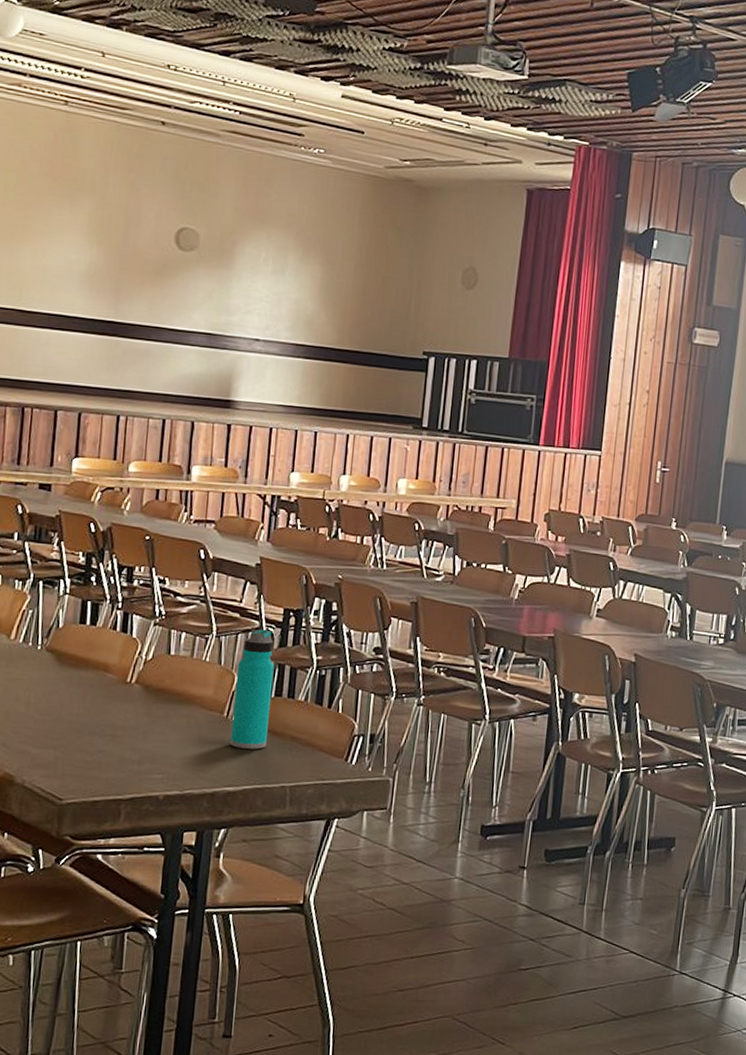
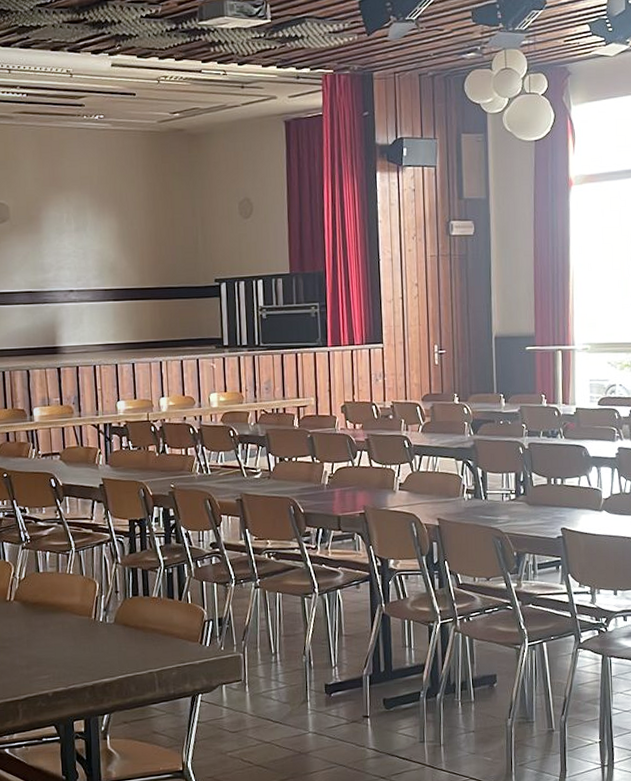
water bottle: present [230,629,275,749] -> none [97,540,131,645]

